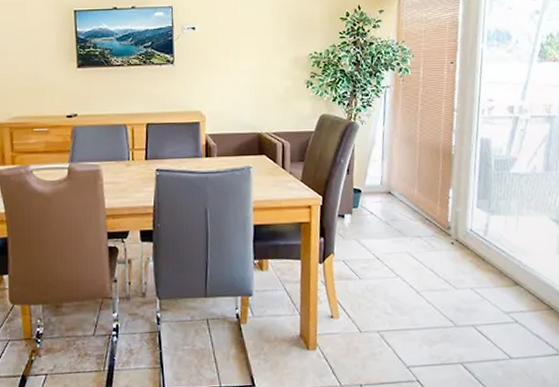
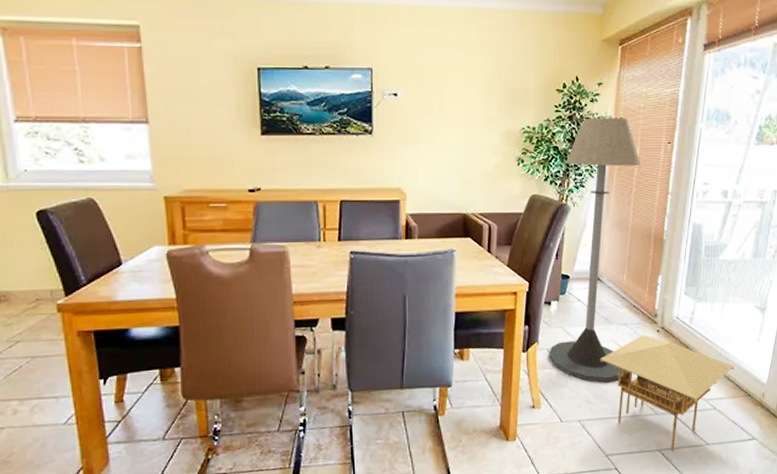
floor lamp: none [345,41,425,294] -> present [549,117,640,383]
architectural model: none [395,247,534,365] -> present [600,335,735,452]

